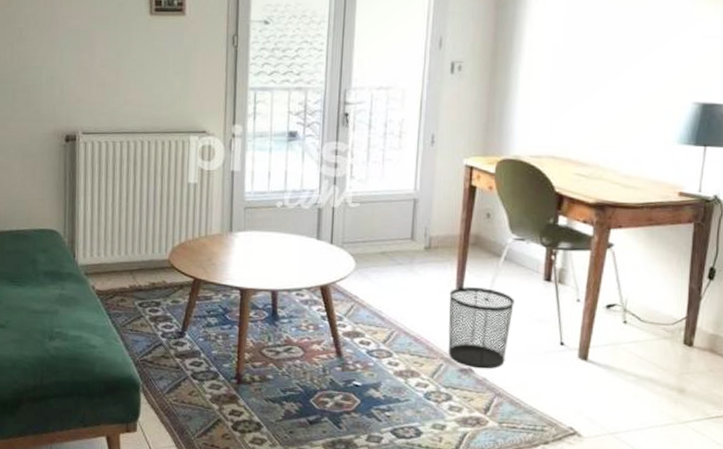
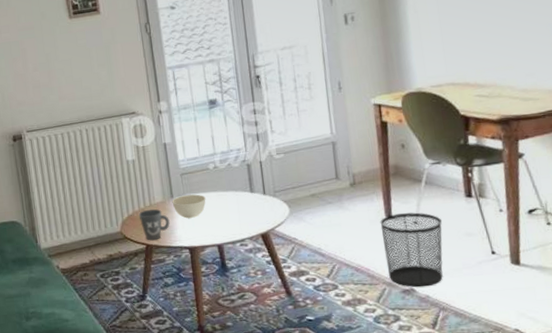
mug: none [191,240,224,275] -> present [138,208,170,241]
soup bowl: none [230,231,268,257] -> present [172,194,206,219]

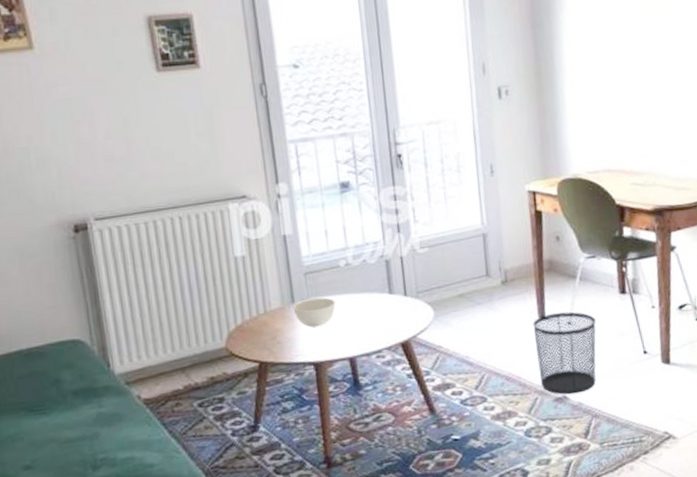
mug: present [138,208,170,241] -> none [249,316,290,357]

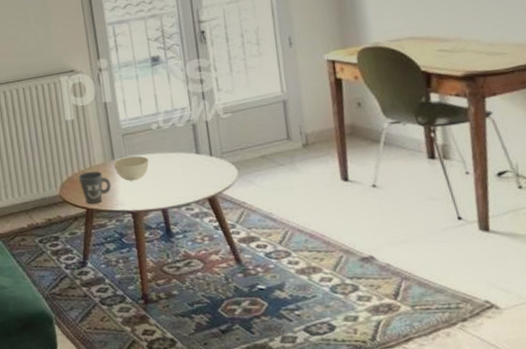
mug: none [249,316,290,357] -> present [78,171,112,205]
waste bin: present [533,312,596,394] -> none [335,175,405,255]

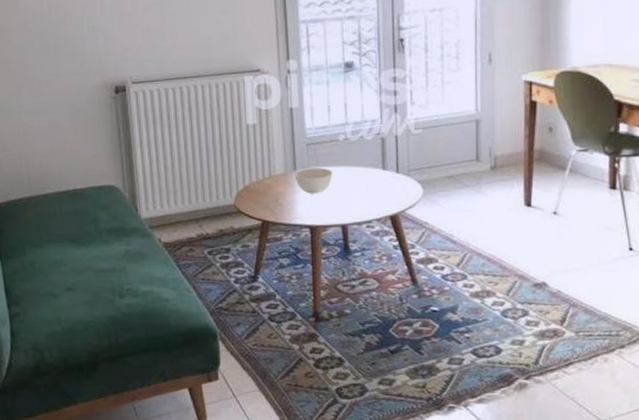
mug: present [78,171,112,205] -> none [255,181,291,217]

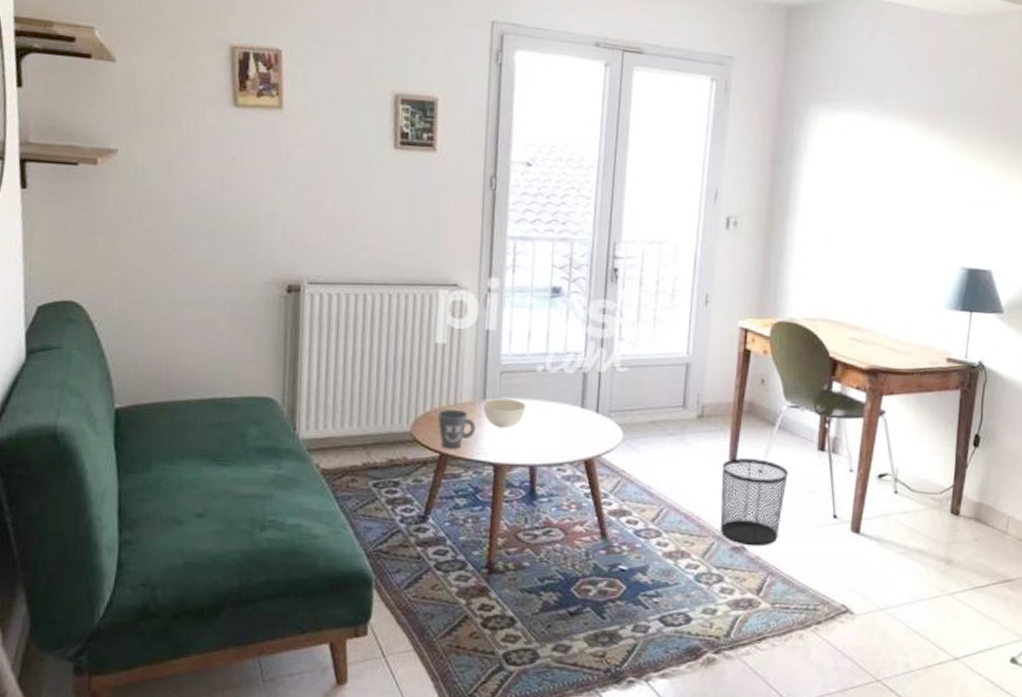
mug: none [255,181,291,217] -> present [437,409,476,449]
waste bin: none [518,202,582,281] -> present [720,458,788,545]

